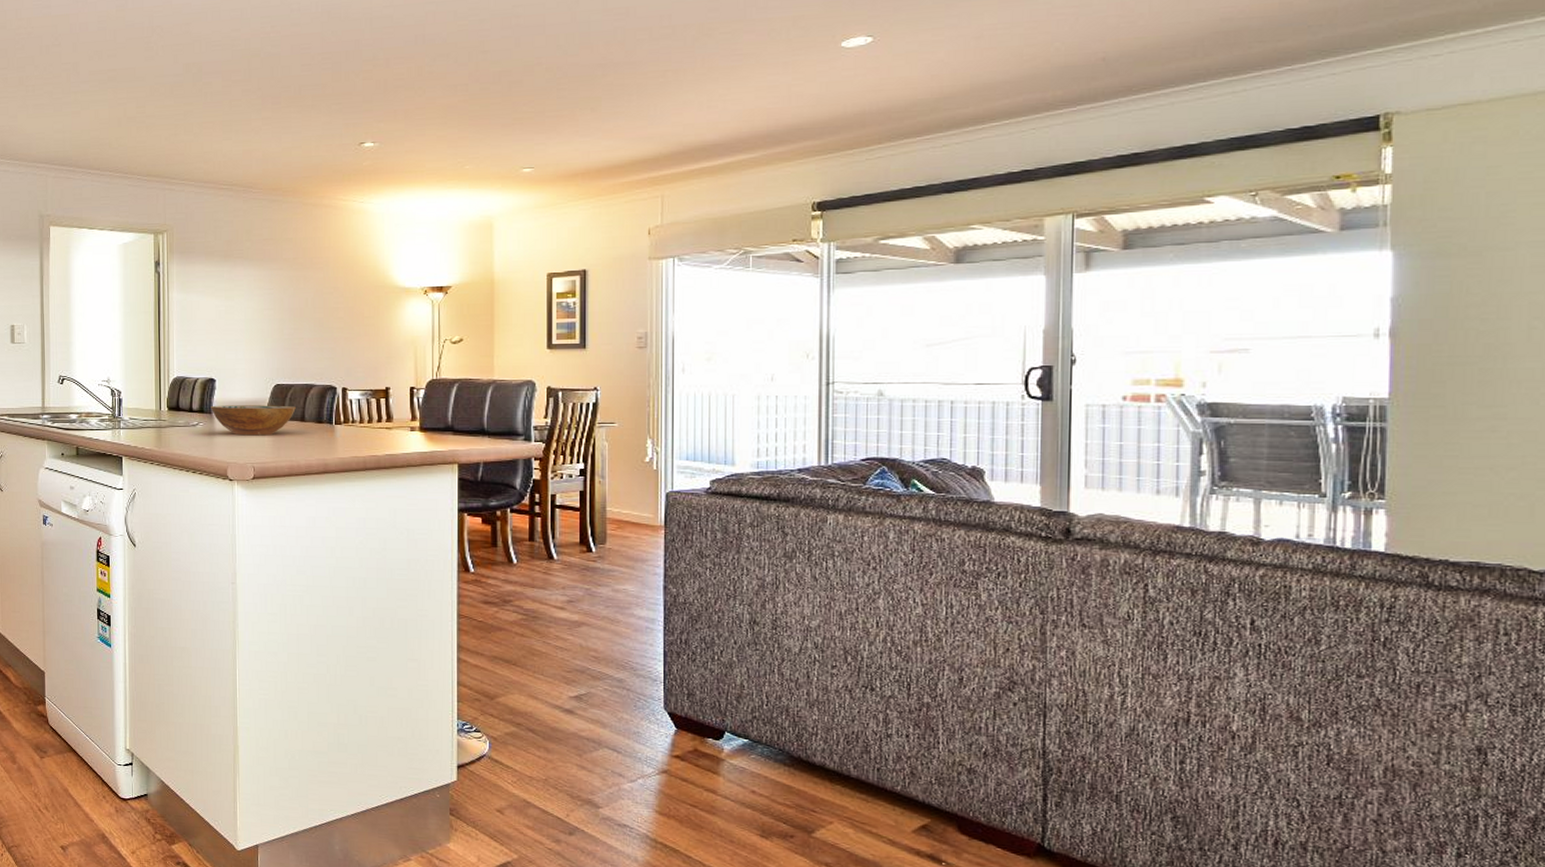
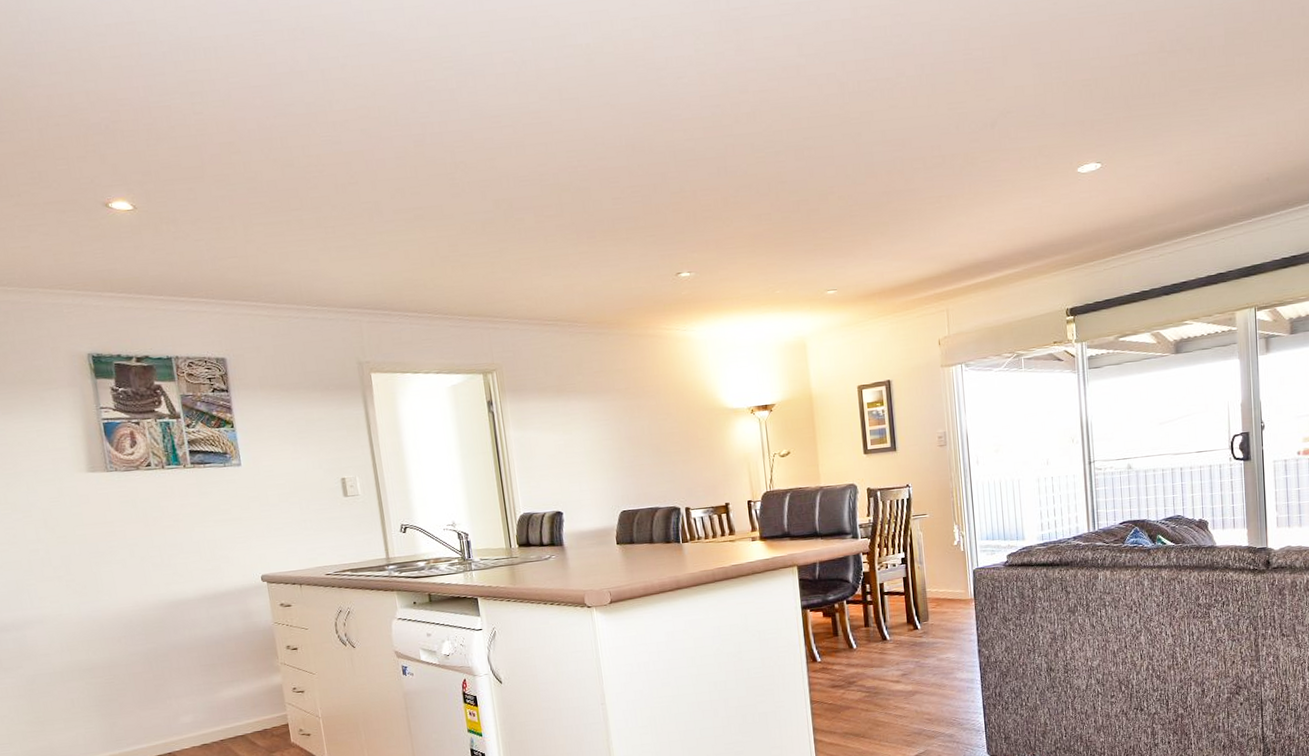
bowl: present [211,405,296,436] -> none [561,530,644,564]

